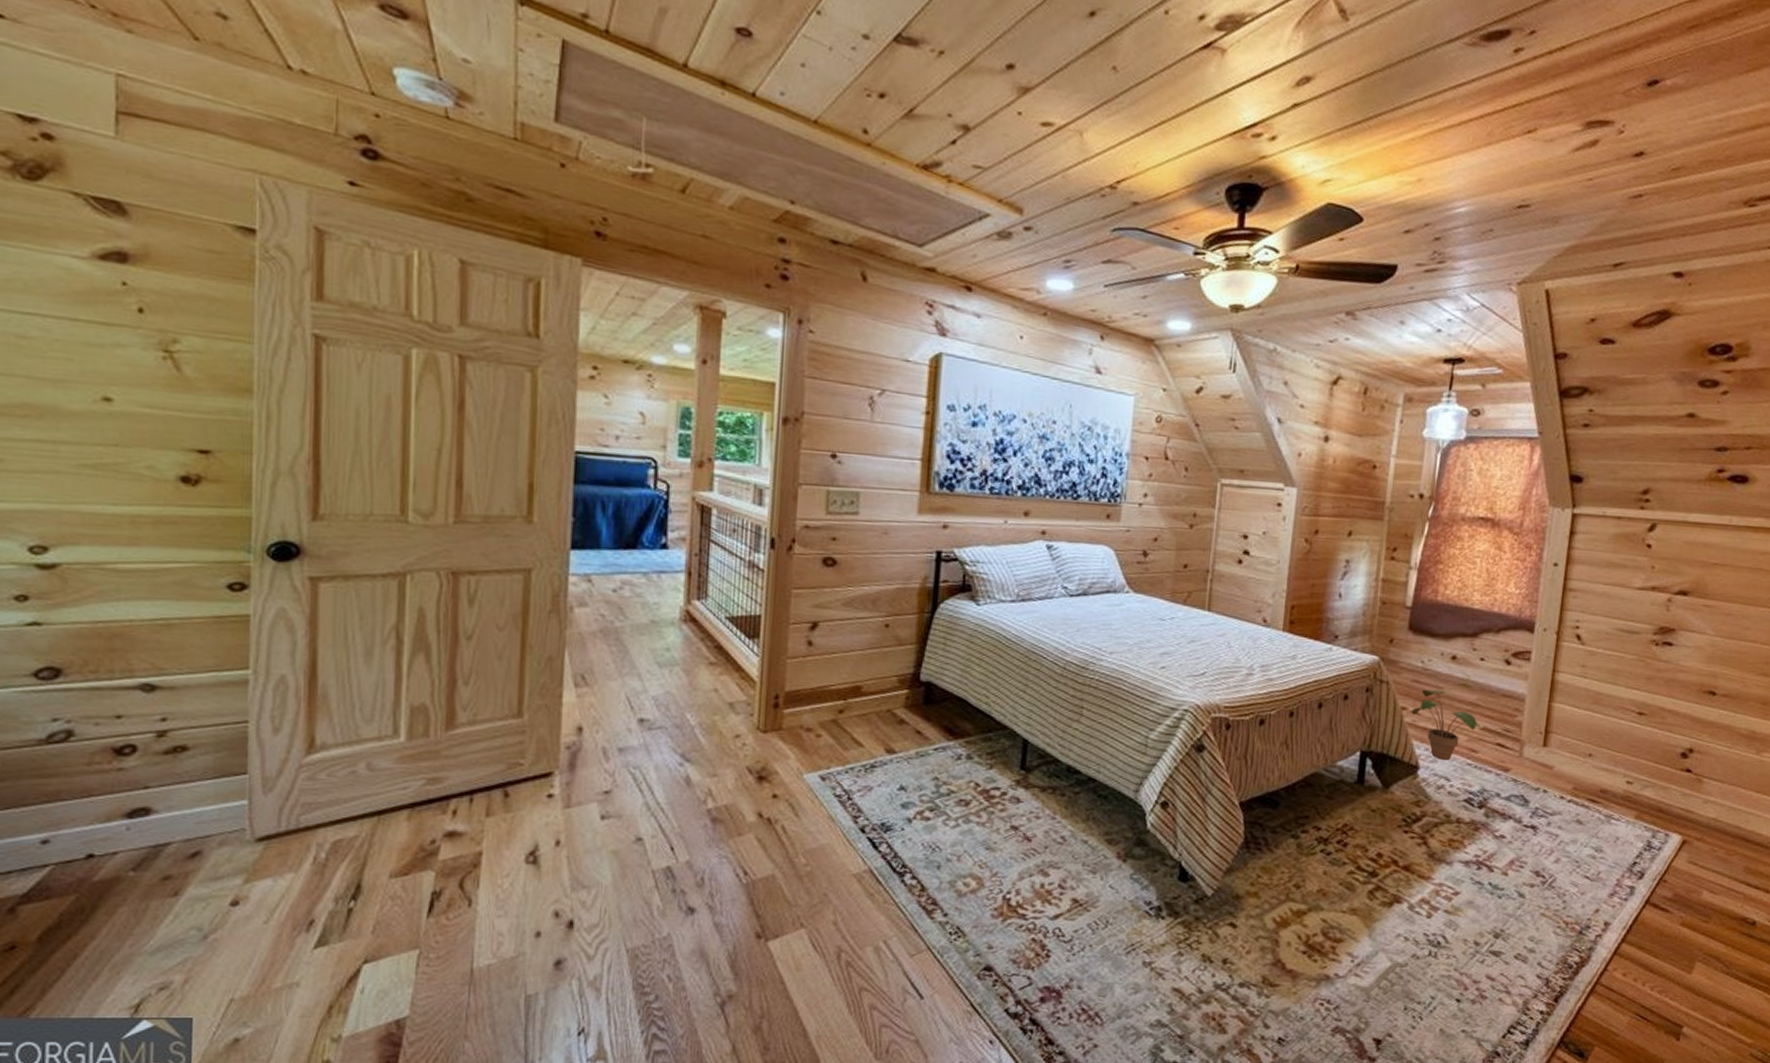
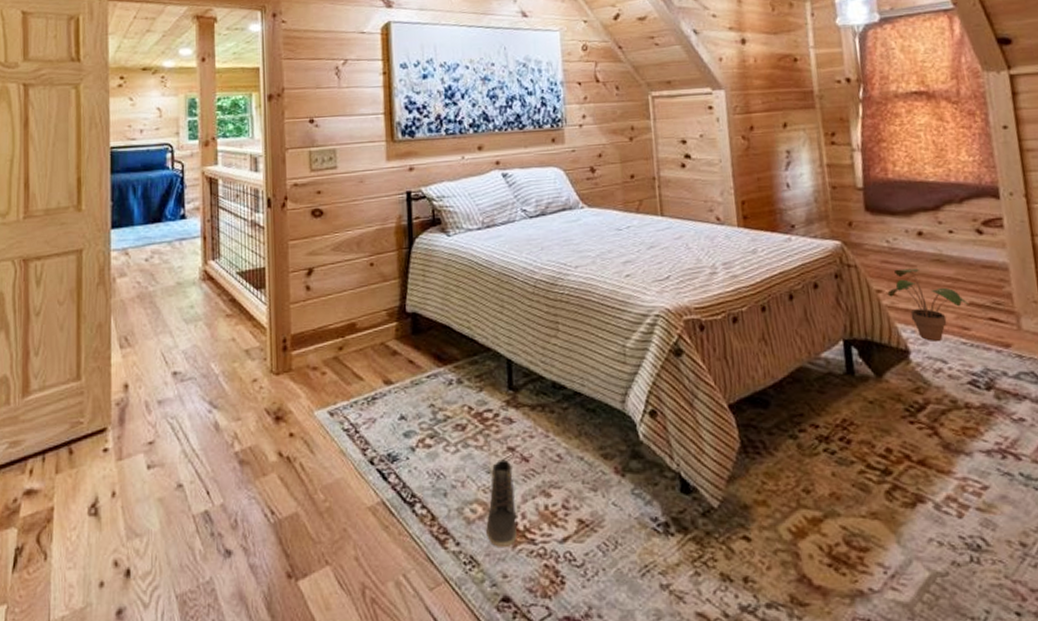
sneaker: none [977,837,1013,920] -> present [486,459,517,547]

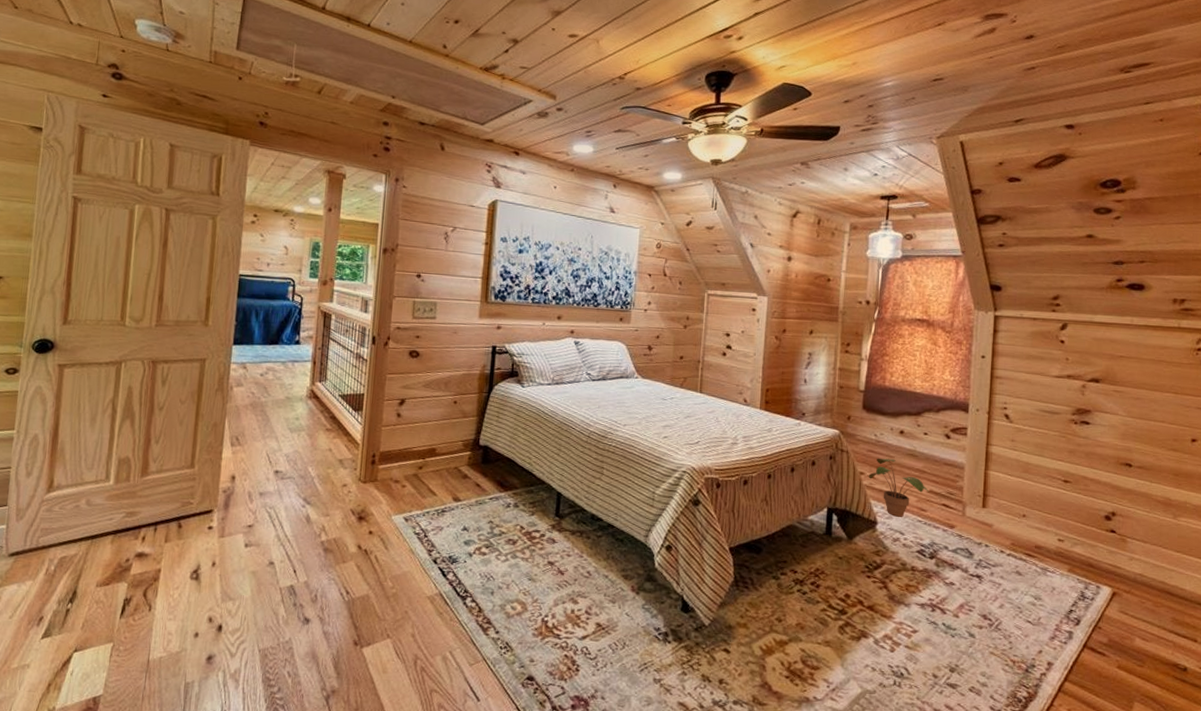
sneaker: present [486,459,517,547] -> none [522,570,550,638]

